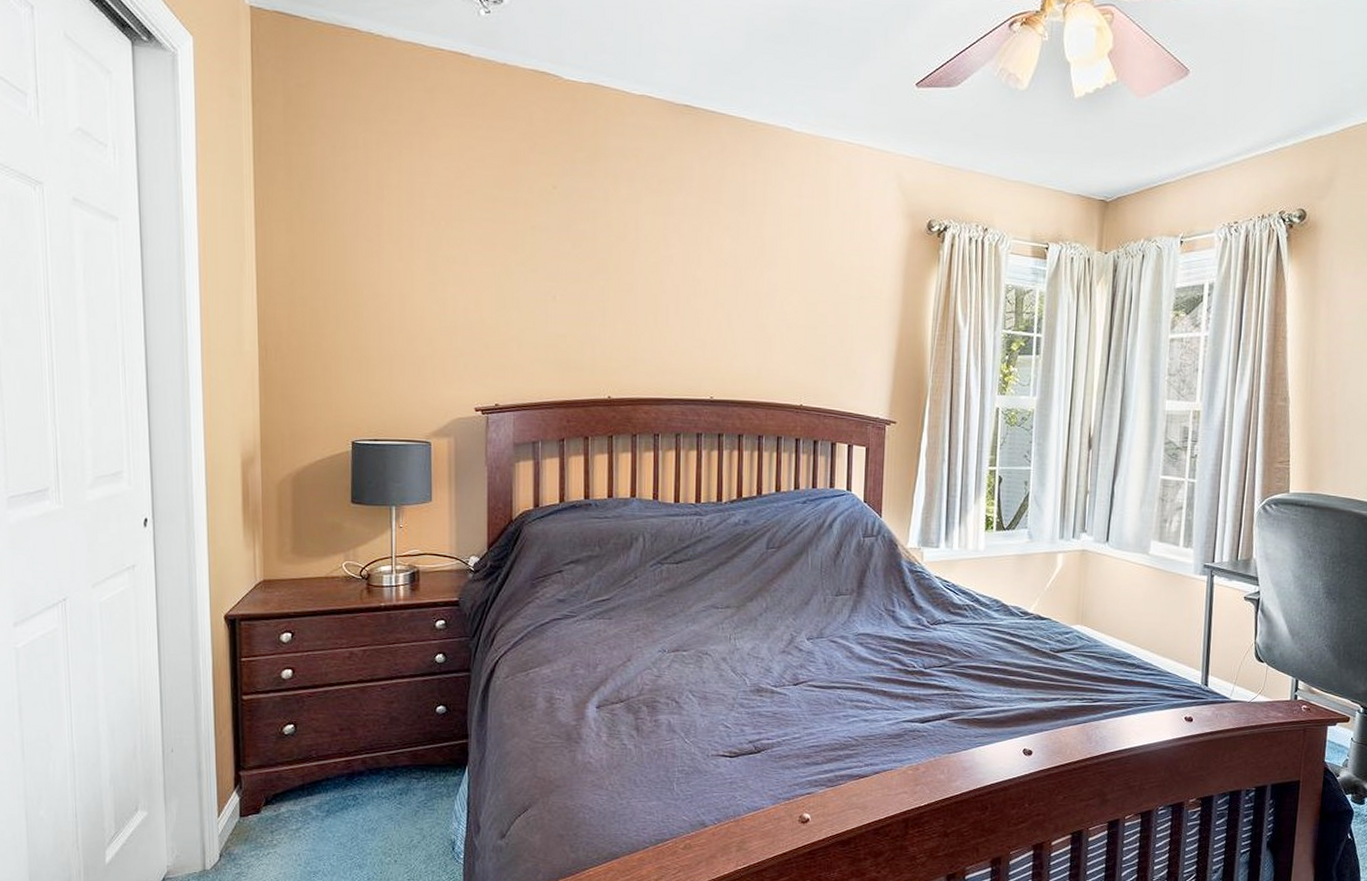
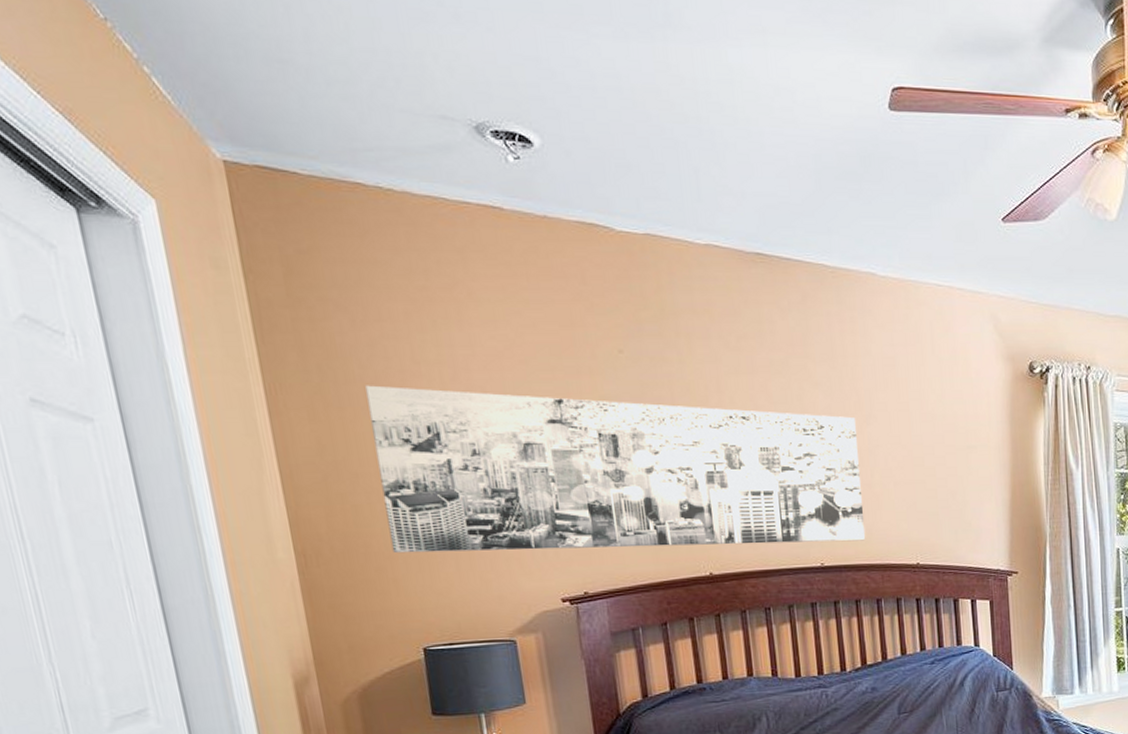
wall art: none [336,204,757,379] -> present [365,385,866,554]

